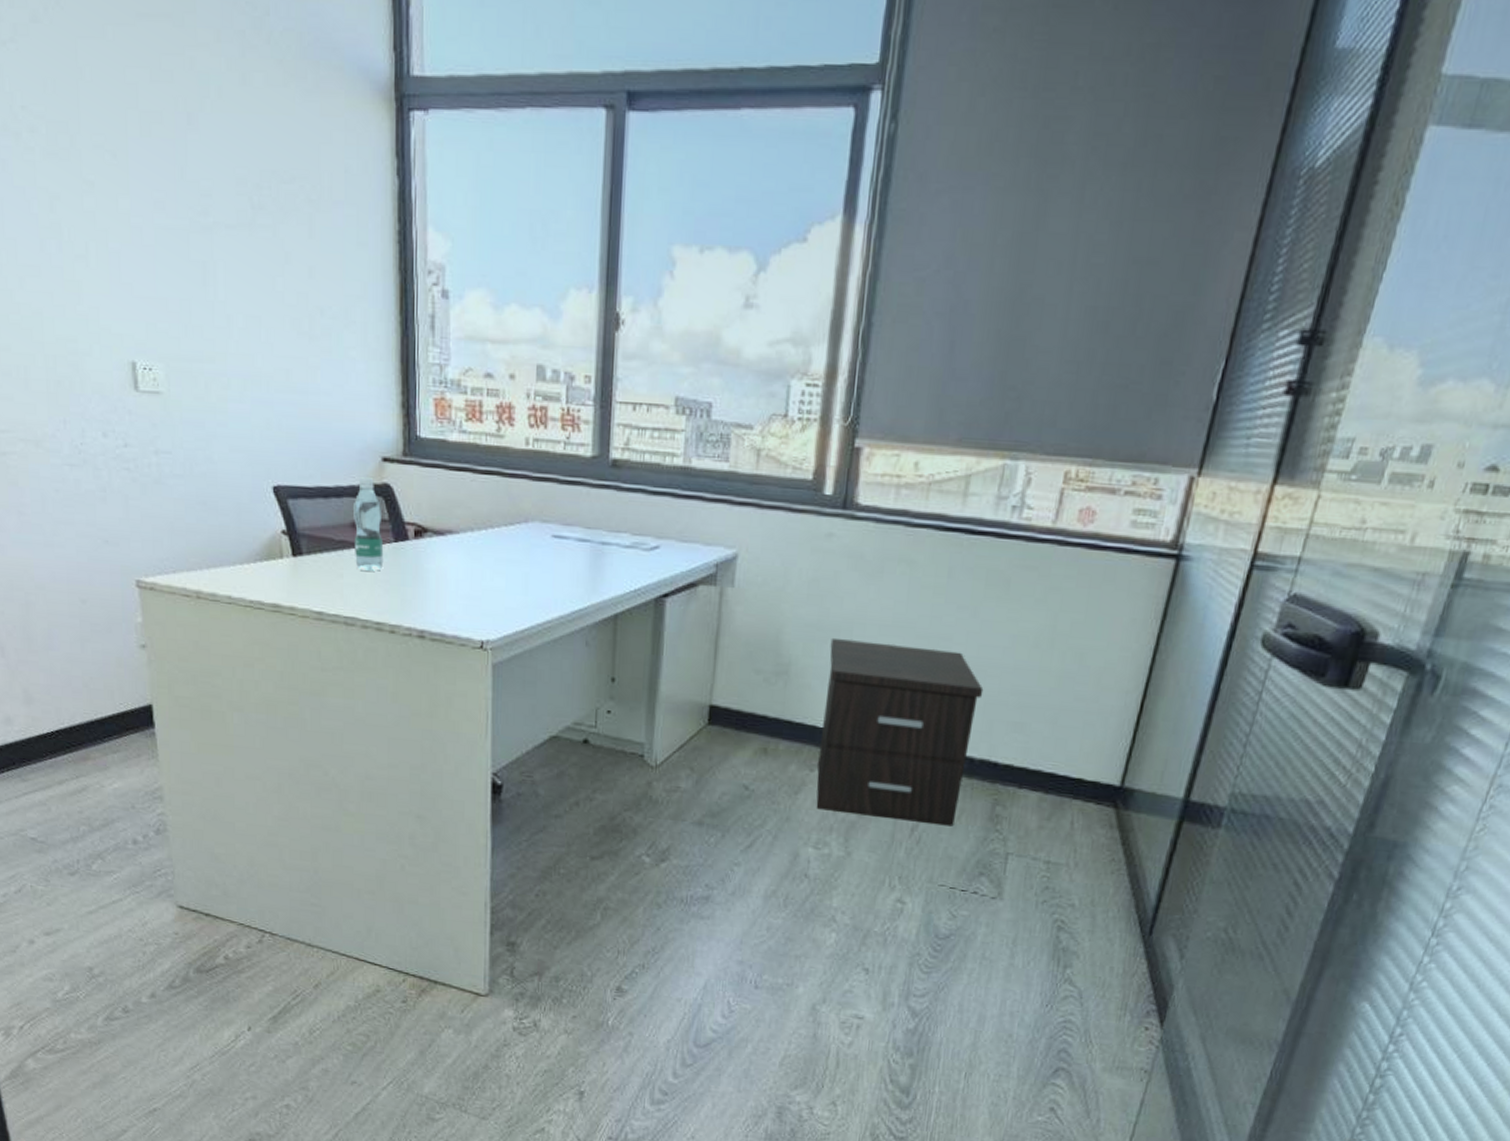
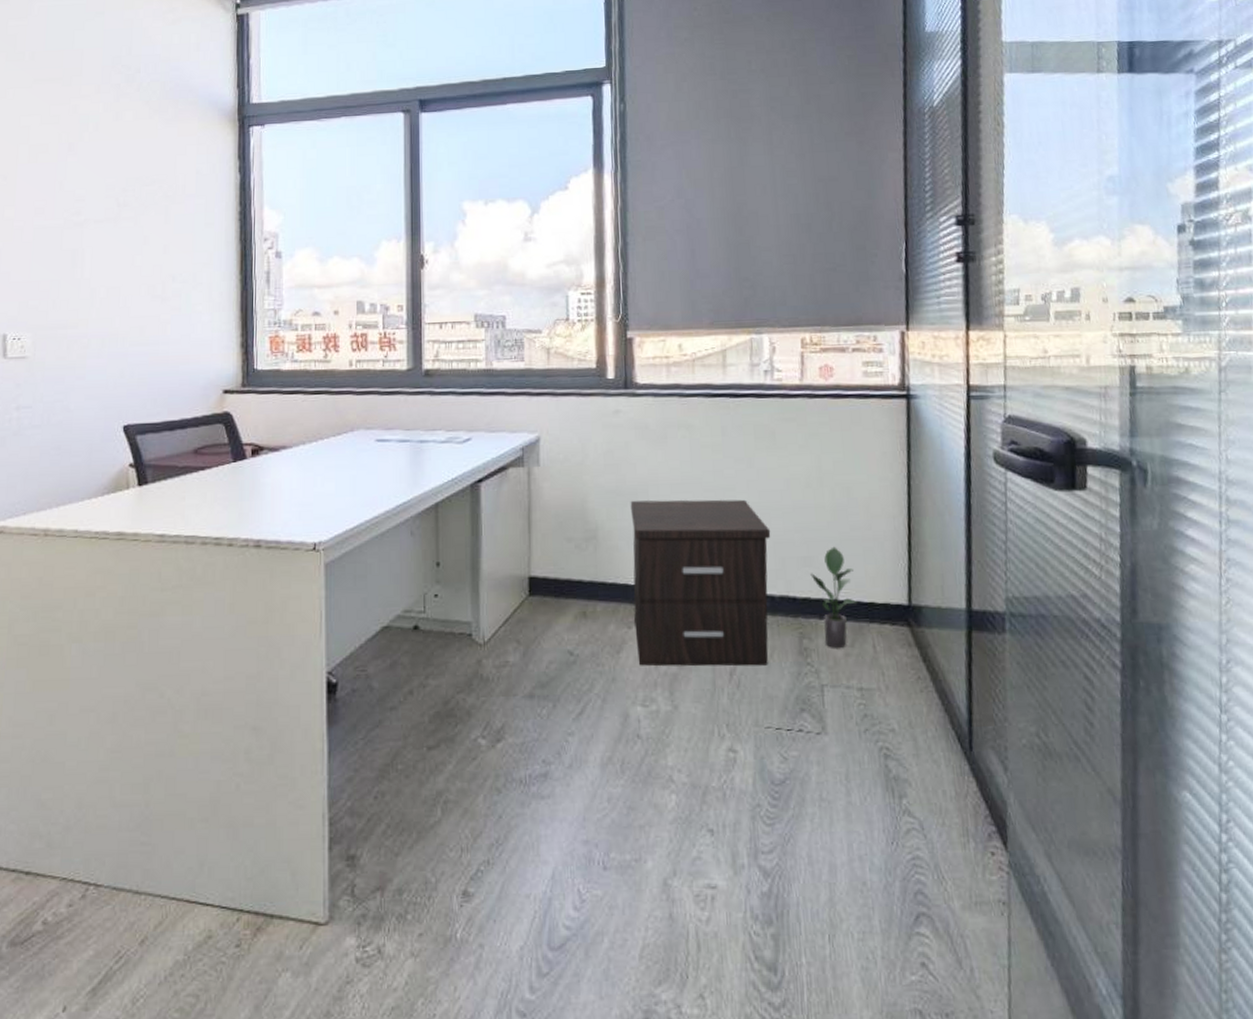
bottle: present [354,477,384,571] -> none [196,408,223,491]
potted plant: none [1018,715,1068,820] -> present [810,546,858,648]

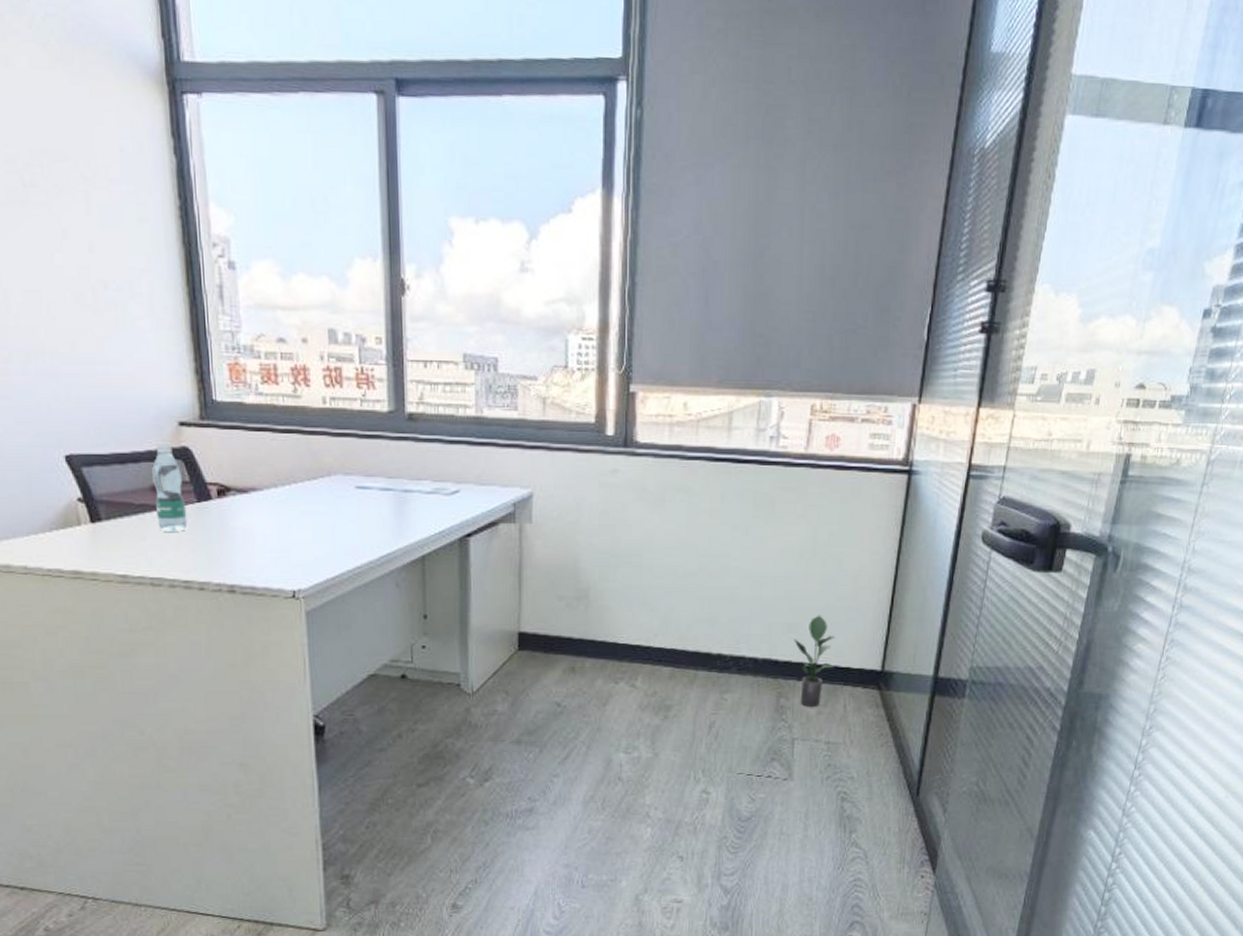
bottle: none [196,408,223,491] -> present [152,442,188,532]
nightstand: present [630,499,771,666] -> none [622,563,760,720]

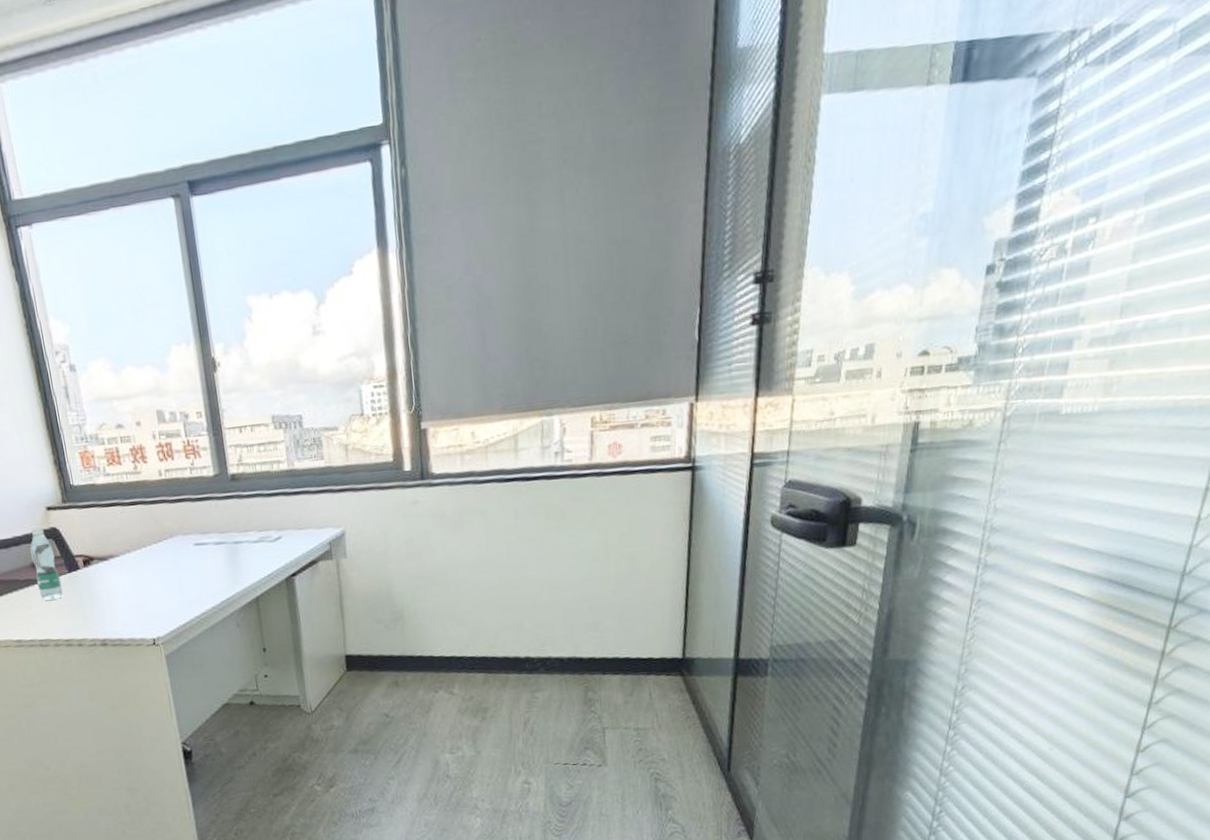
potted plant: present [794,615,835,707] -> none [595,612,637,698]

